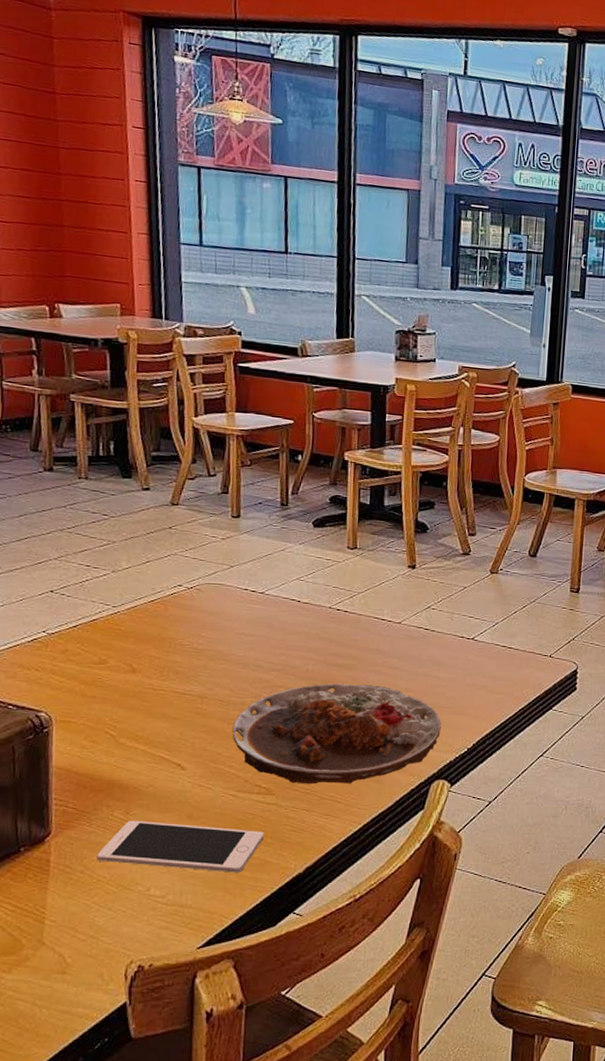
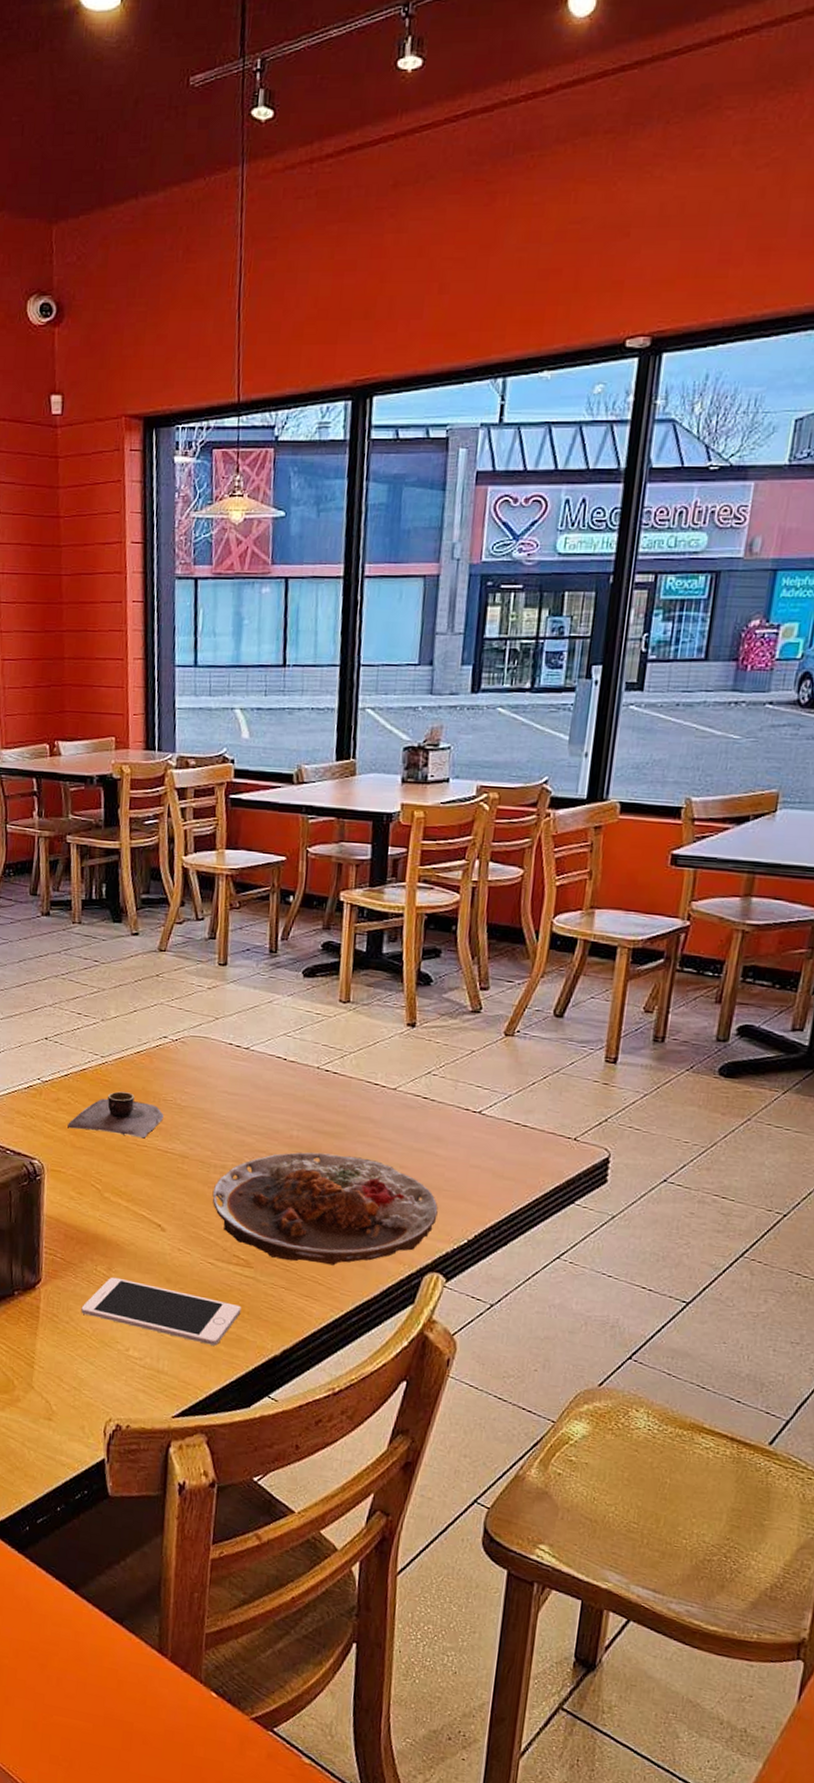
bowl: none [78,639,180,683] -> present [68,1091,164,1138]

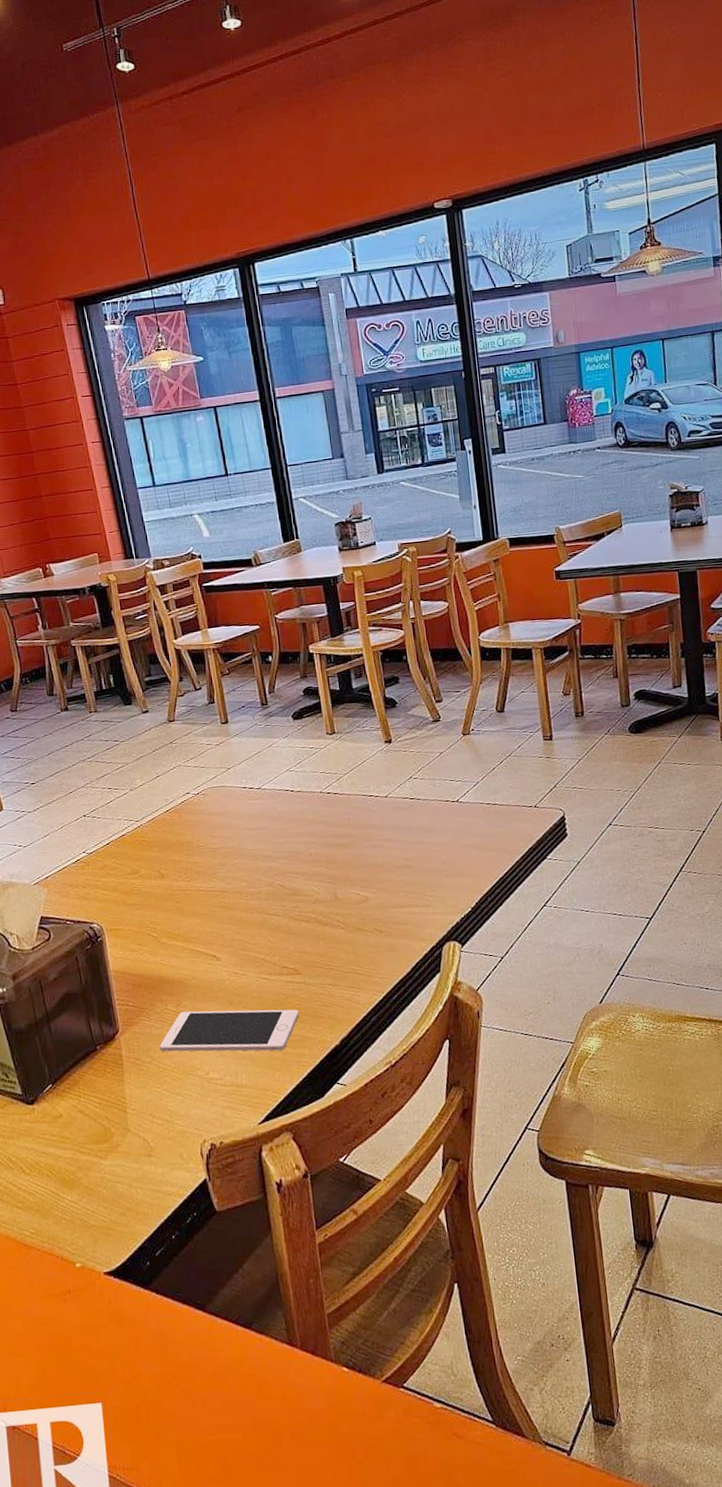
bowl: present [68,1091,164,1138] -> none [117,847,200,890]
plate: present [212,1152,438,1266] -> none [254,858,443,961]

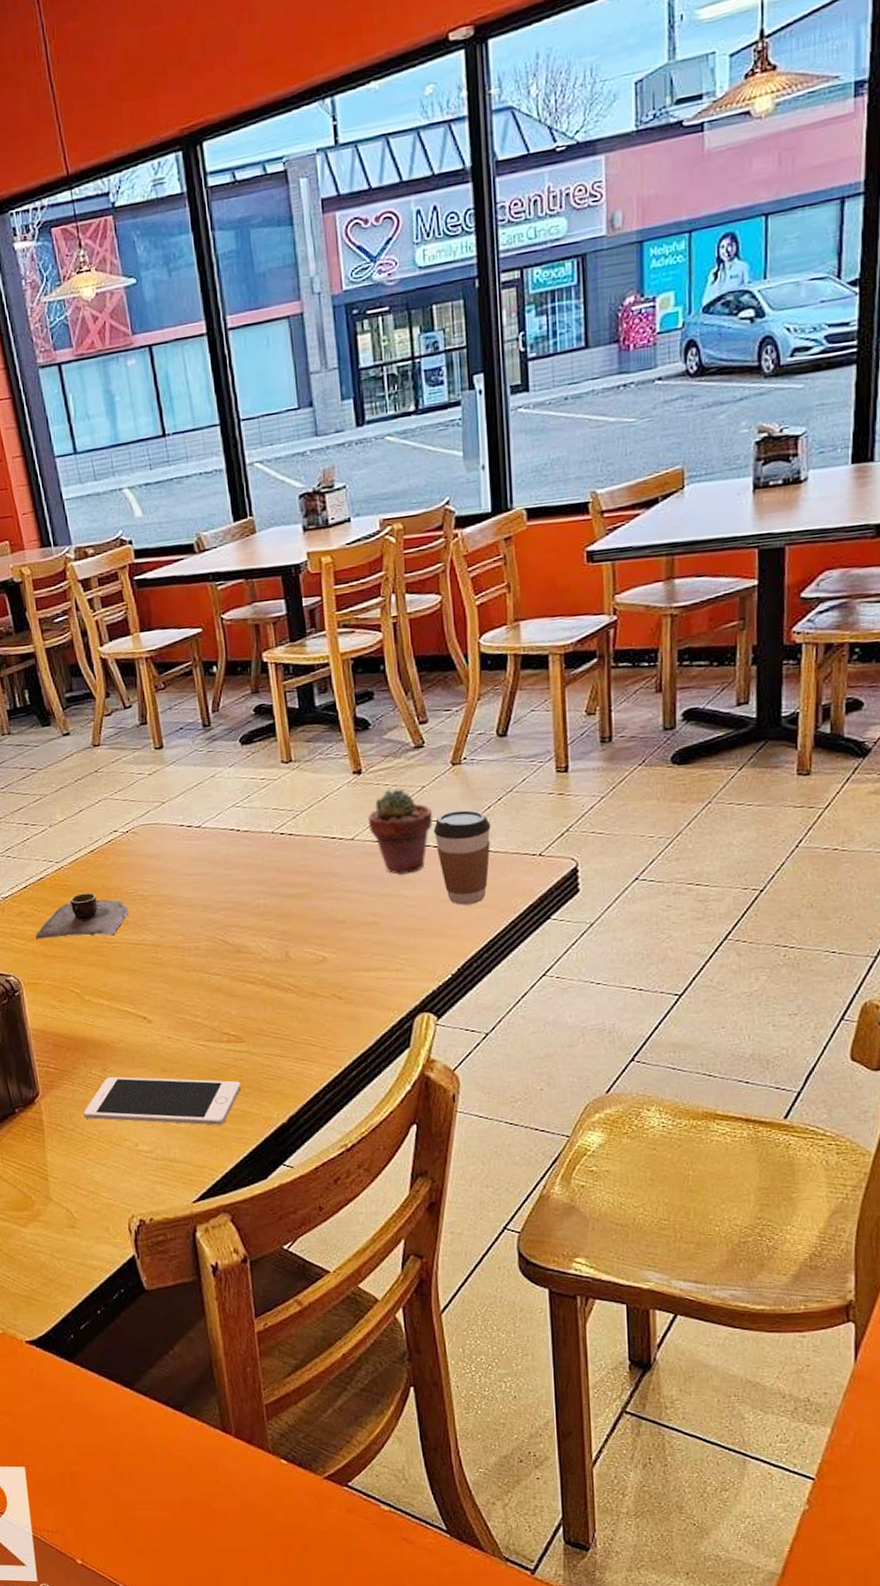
bowl: none [117,847,200,890] -> present [36,892,129,939]
potted succulent: none [398,755,451,826] -> present [367,789,434,876]
coffee cup: none [450,771,497,850] -> present [433,810,491,905]

